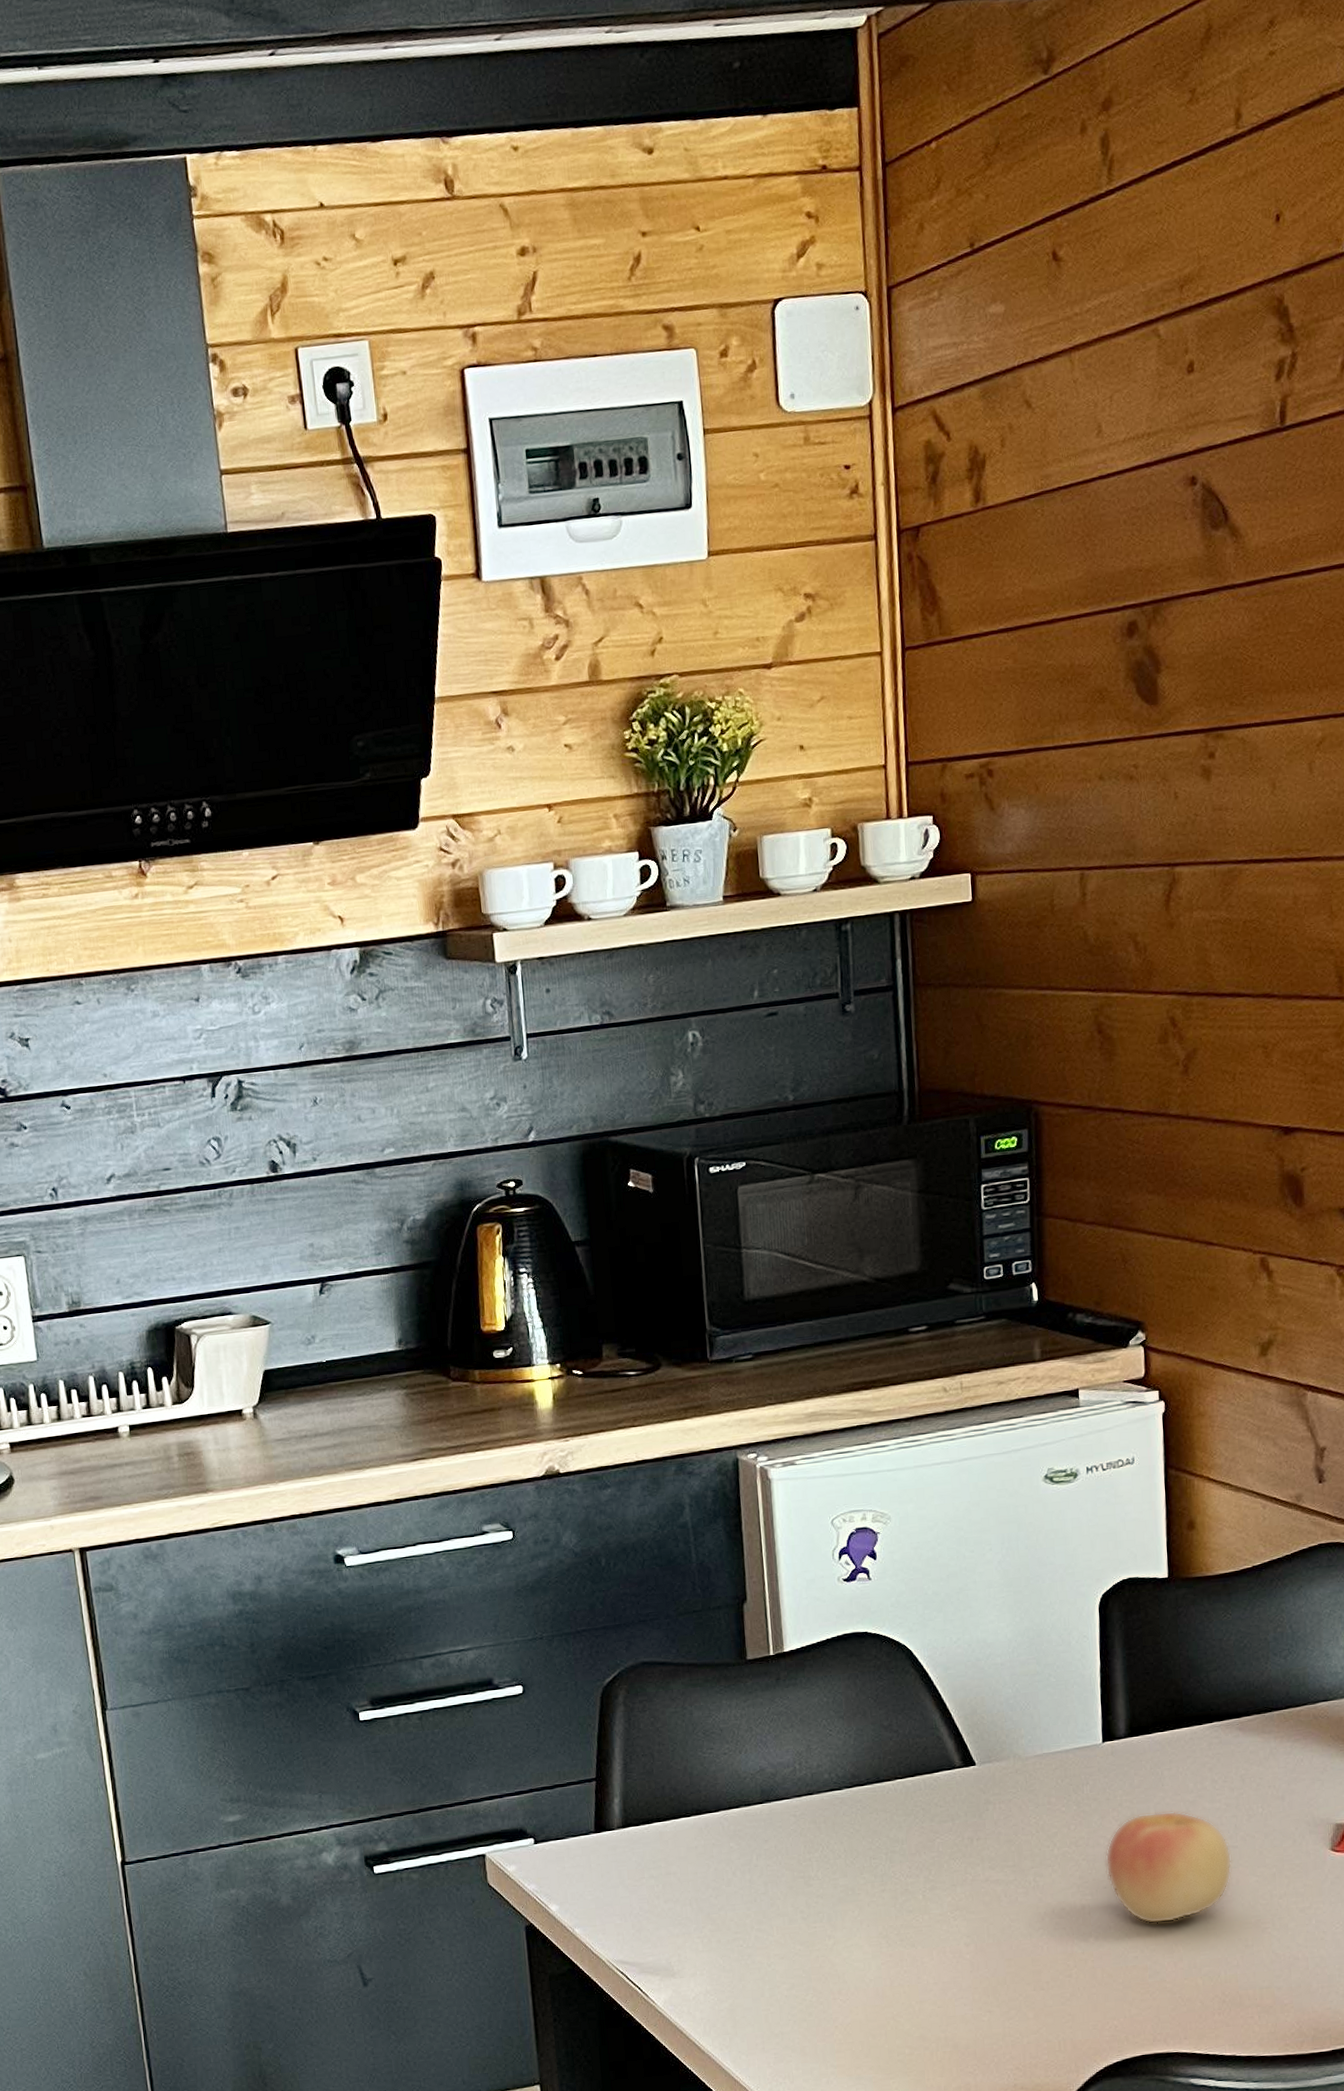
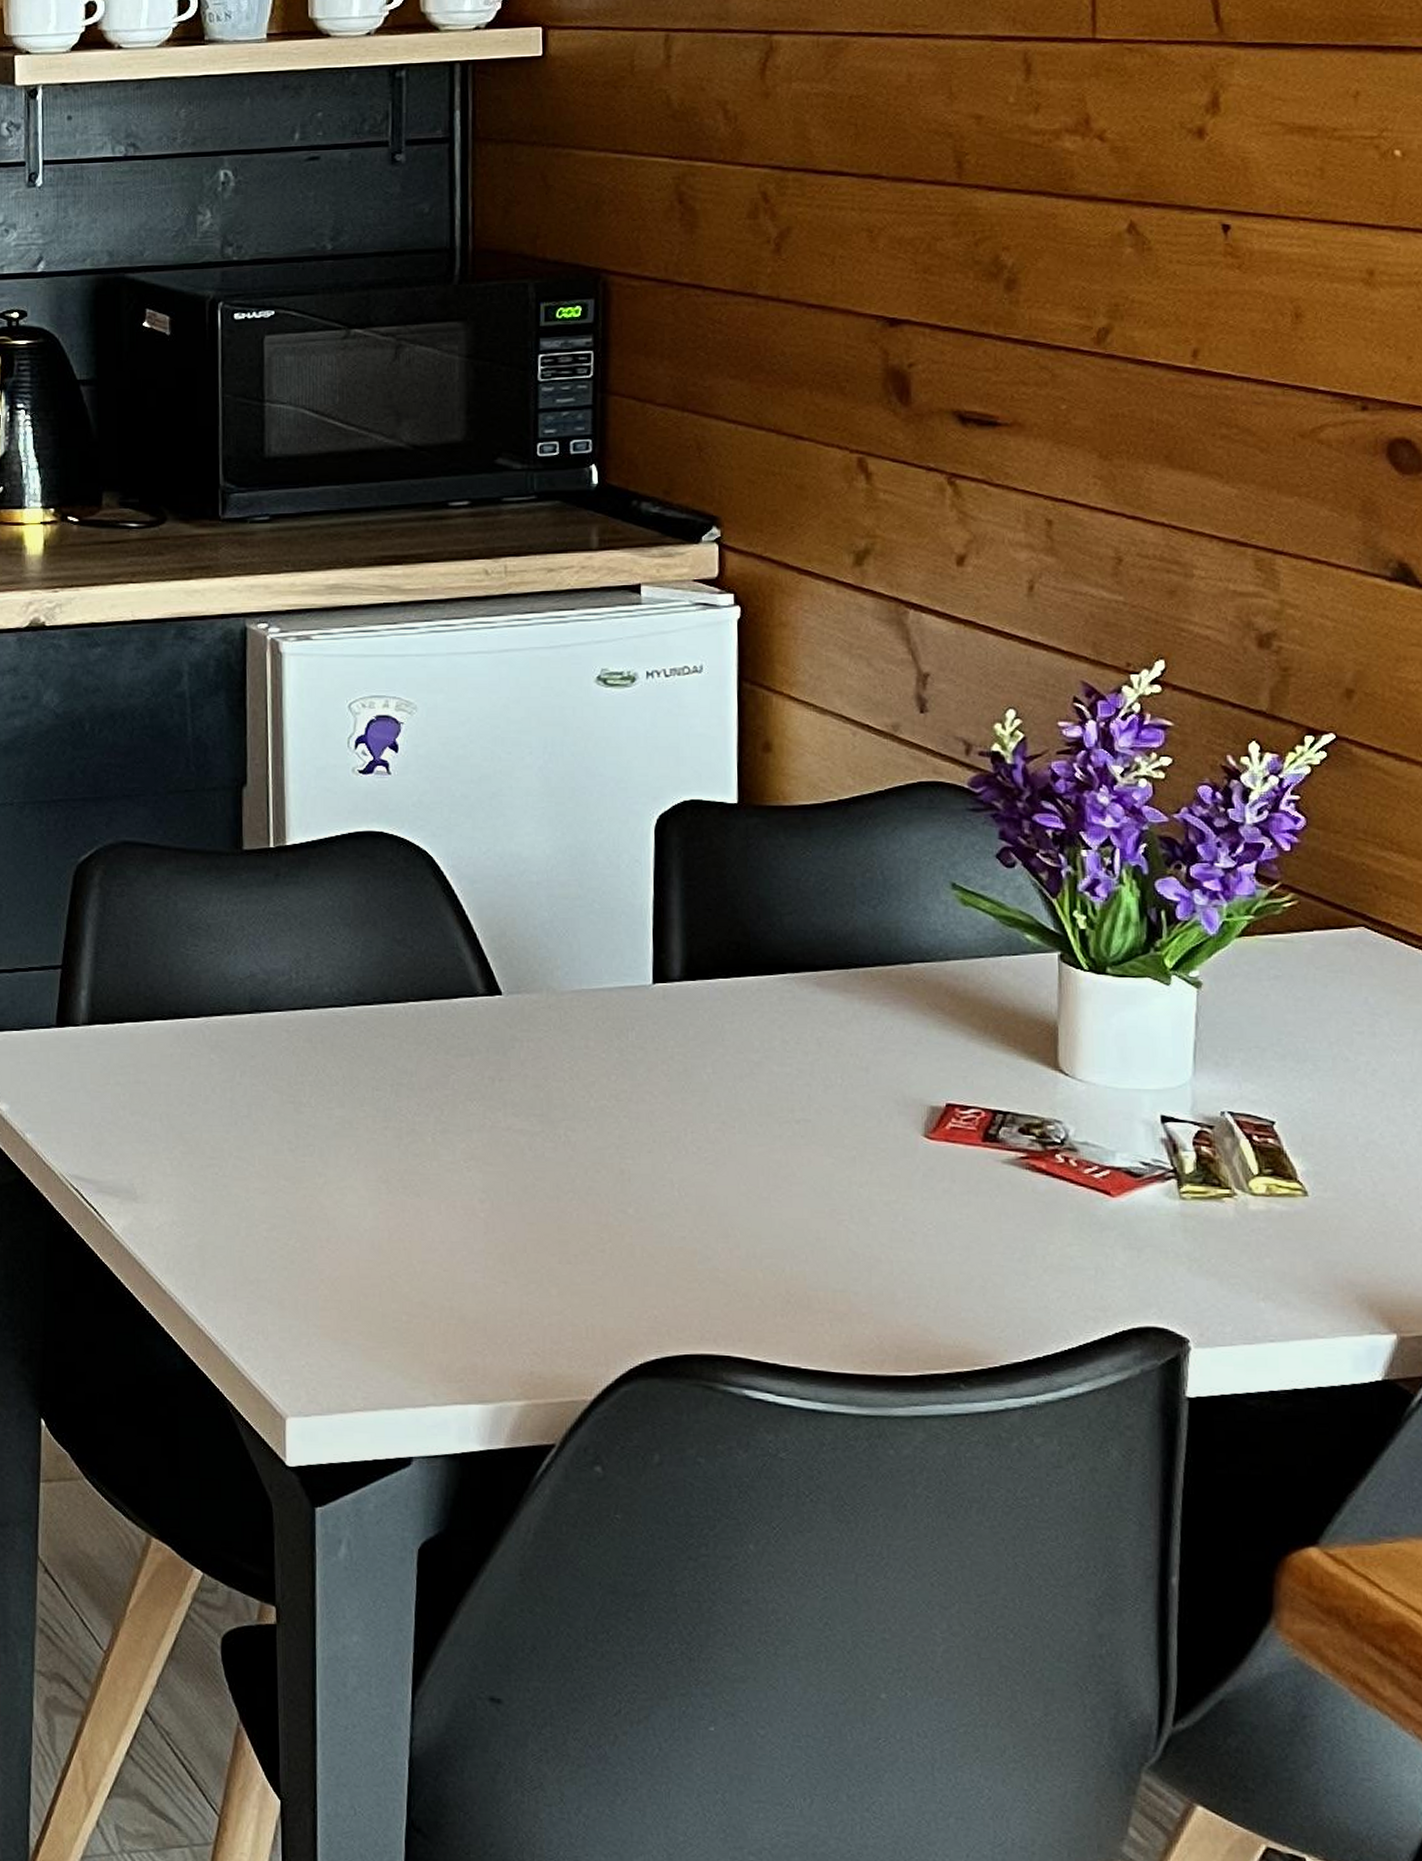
apple: present [1105,1811,1232,1924] -> none [651,1070,804,1201]

